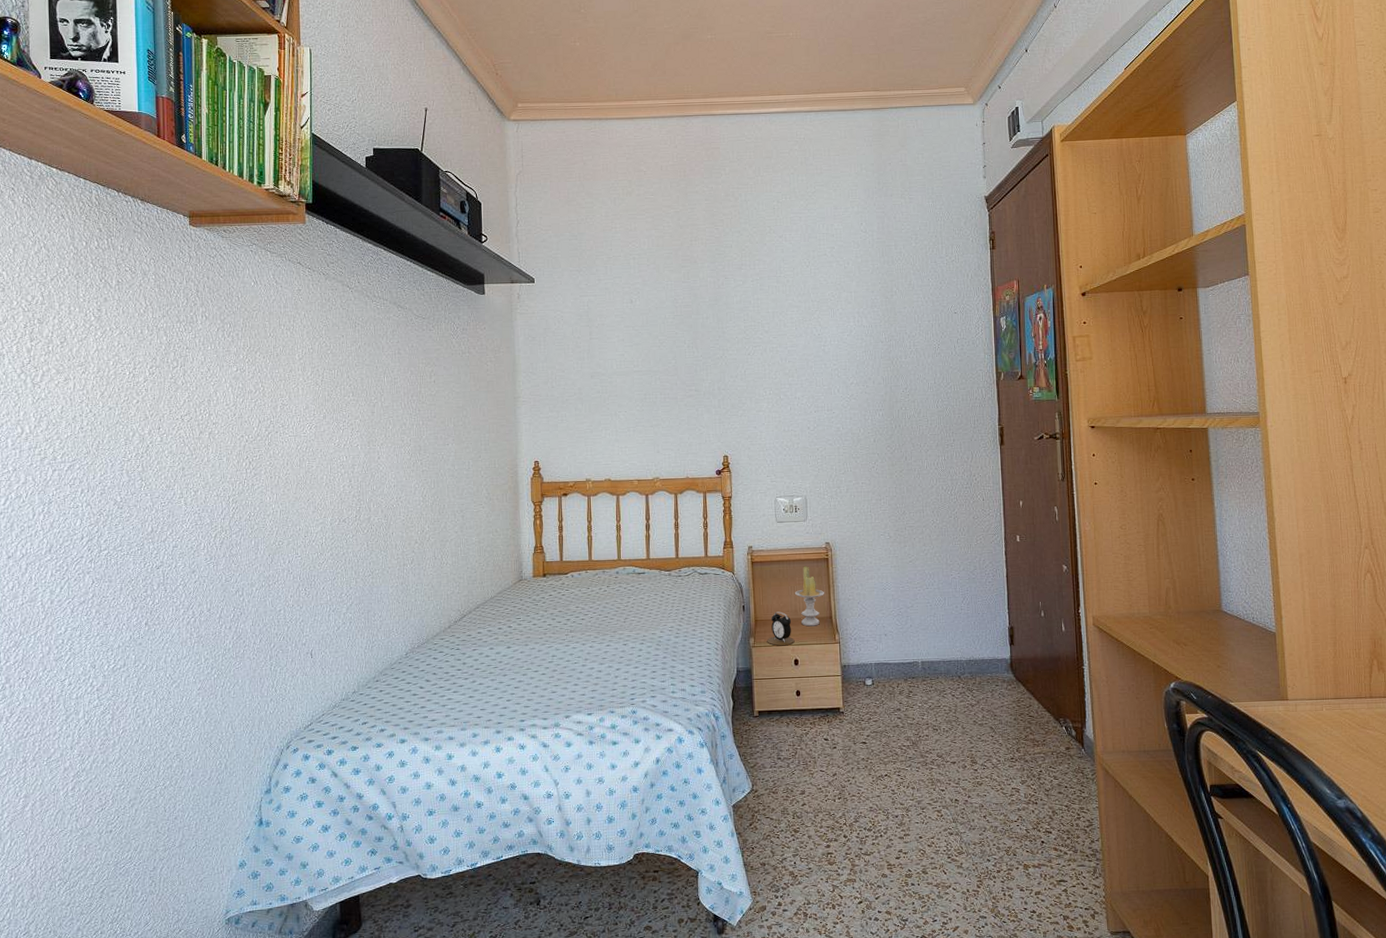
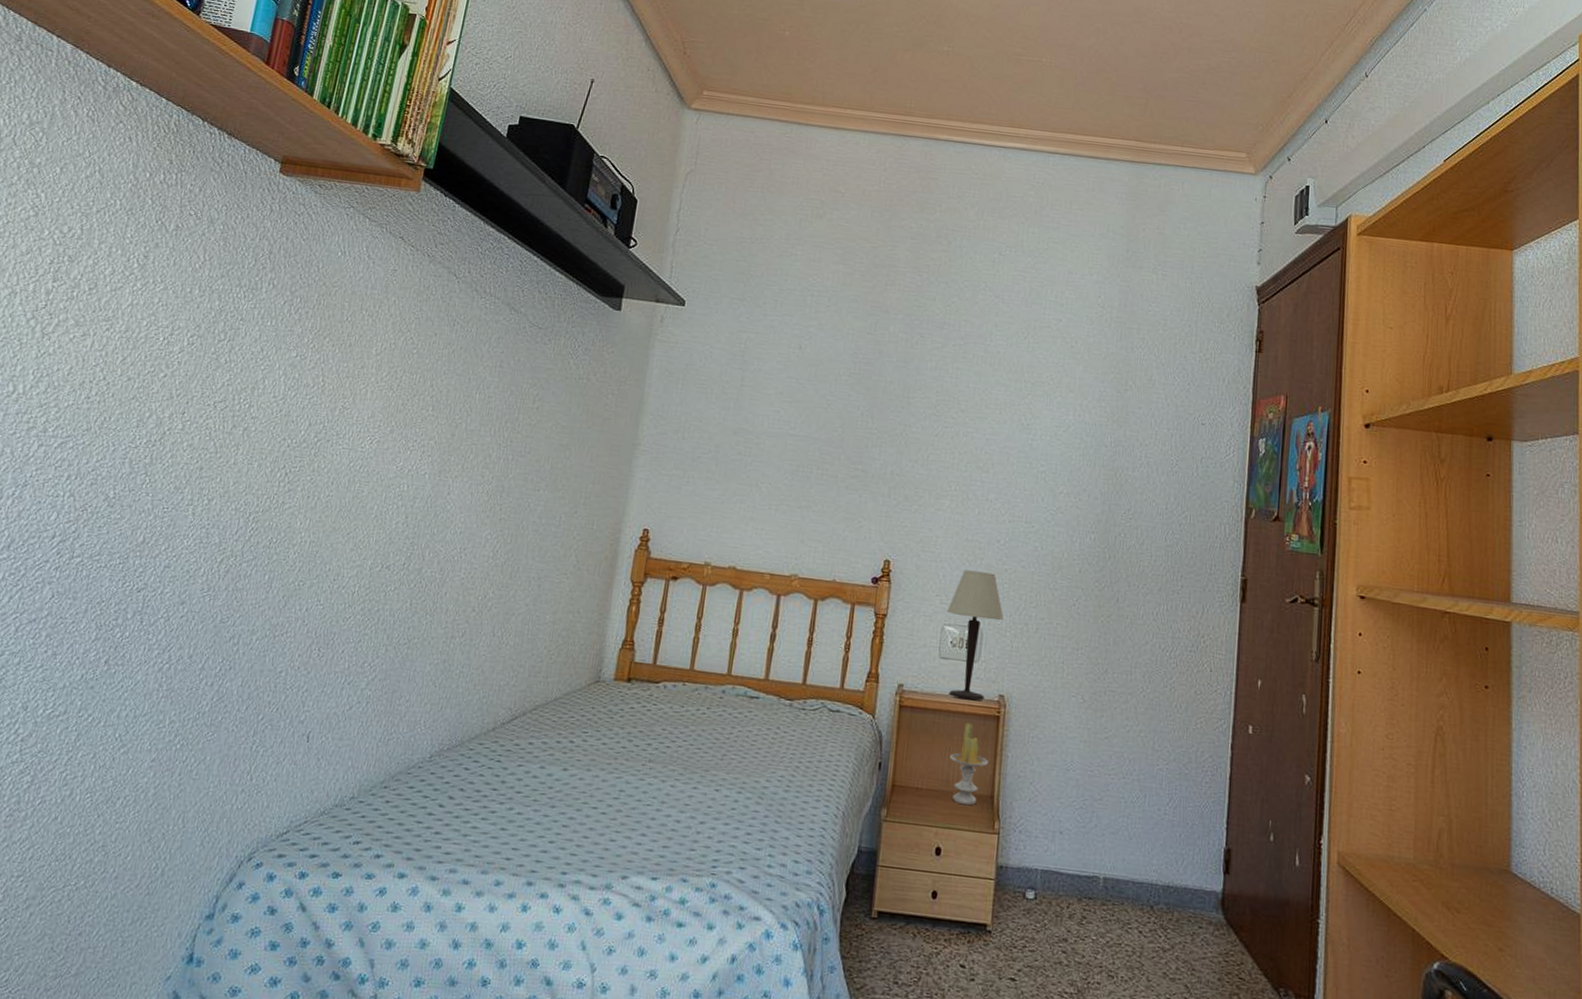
alarm clock: present [767,611,795,645] -> none [903,777,940,826]
table lamp: none [777,453,821,550] -> present [947,570,1004,701]

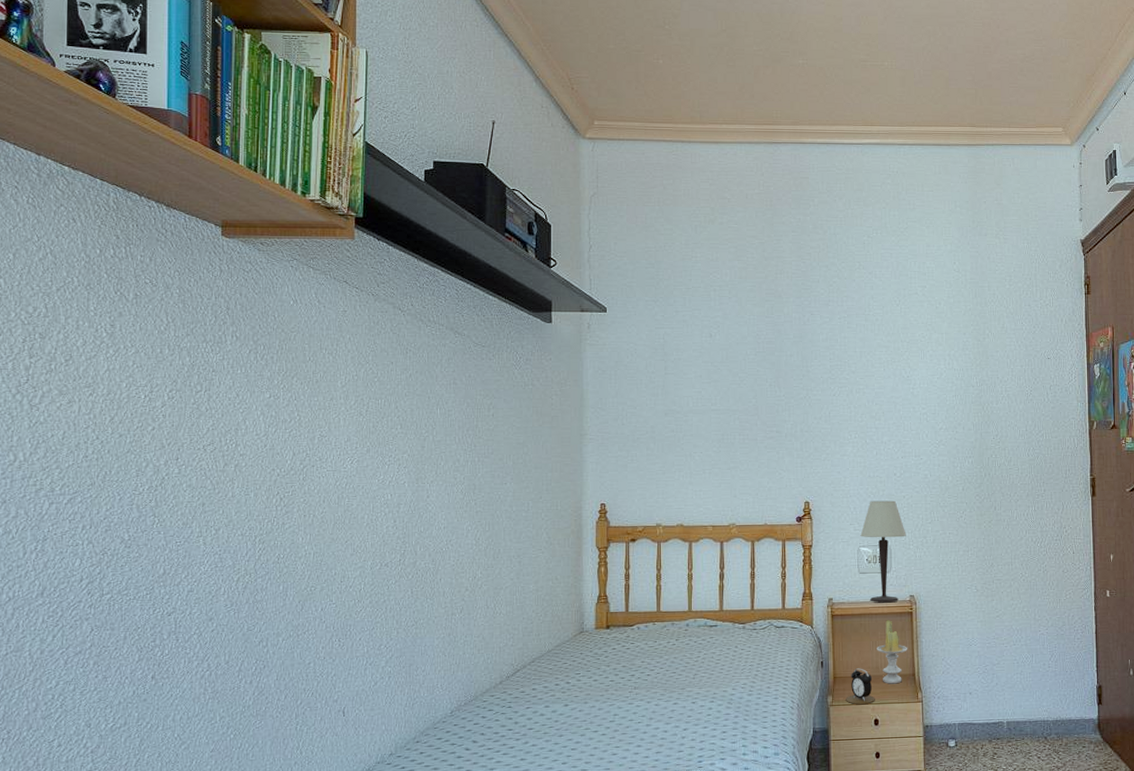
alarm clock: none [903,777,940,826] -> present [846,668,875,704]

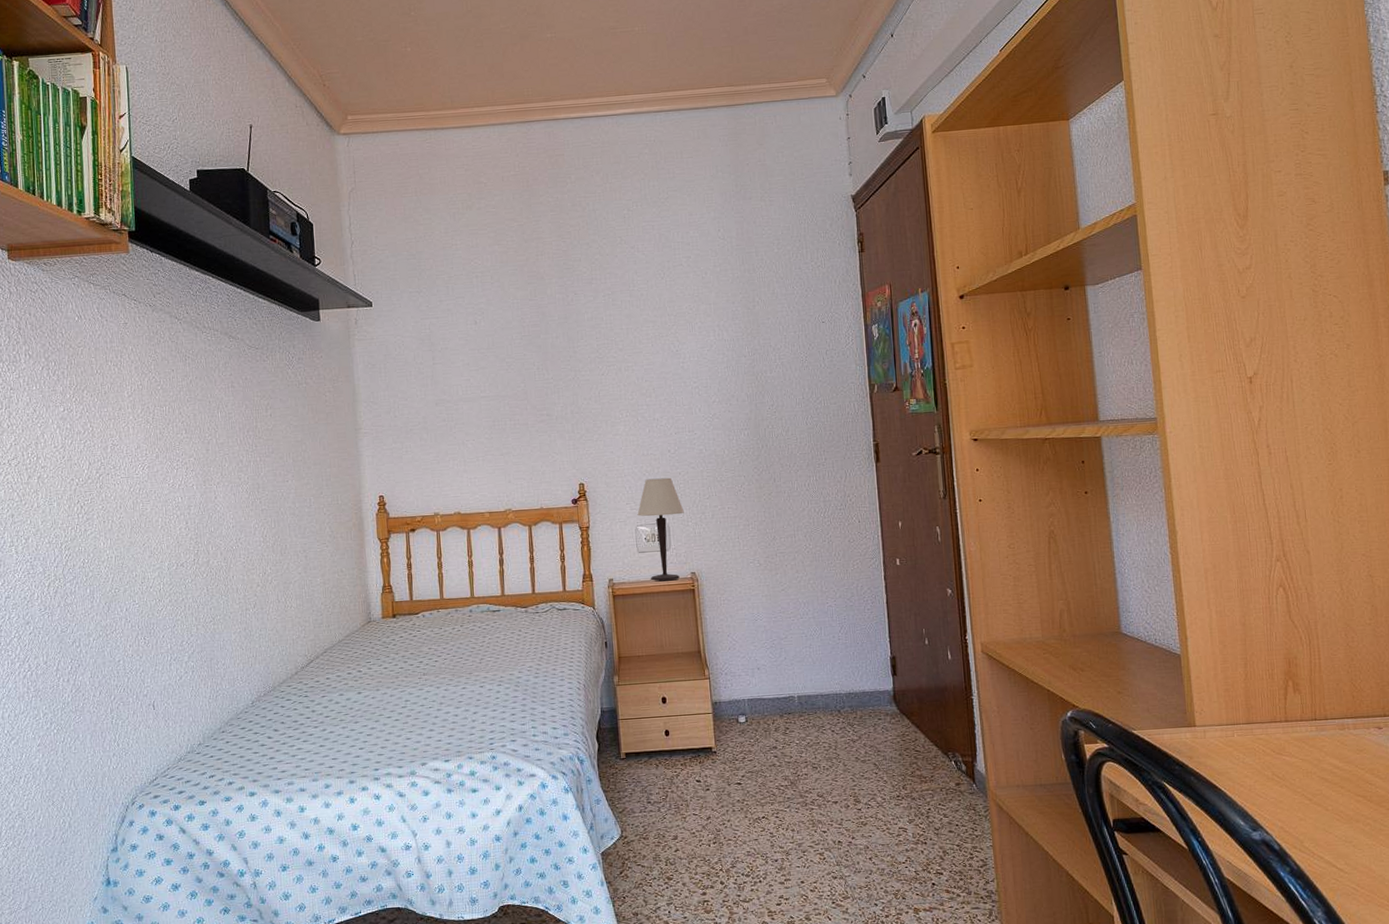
alarm clock: present [846,668,875,704] -> none [632,647,662,683]
candle: present [877,619,908,684] -> none [660,597,692,662]

